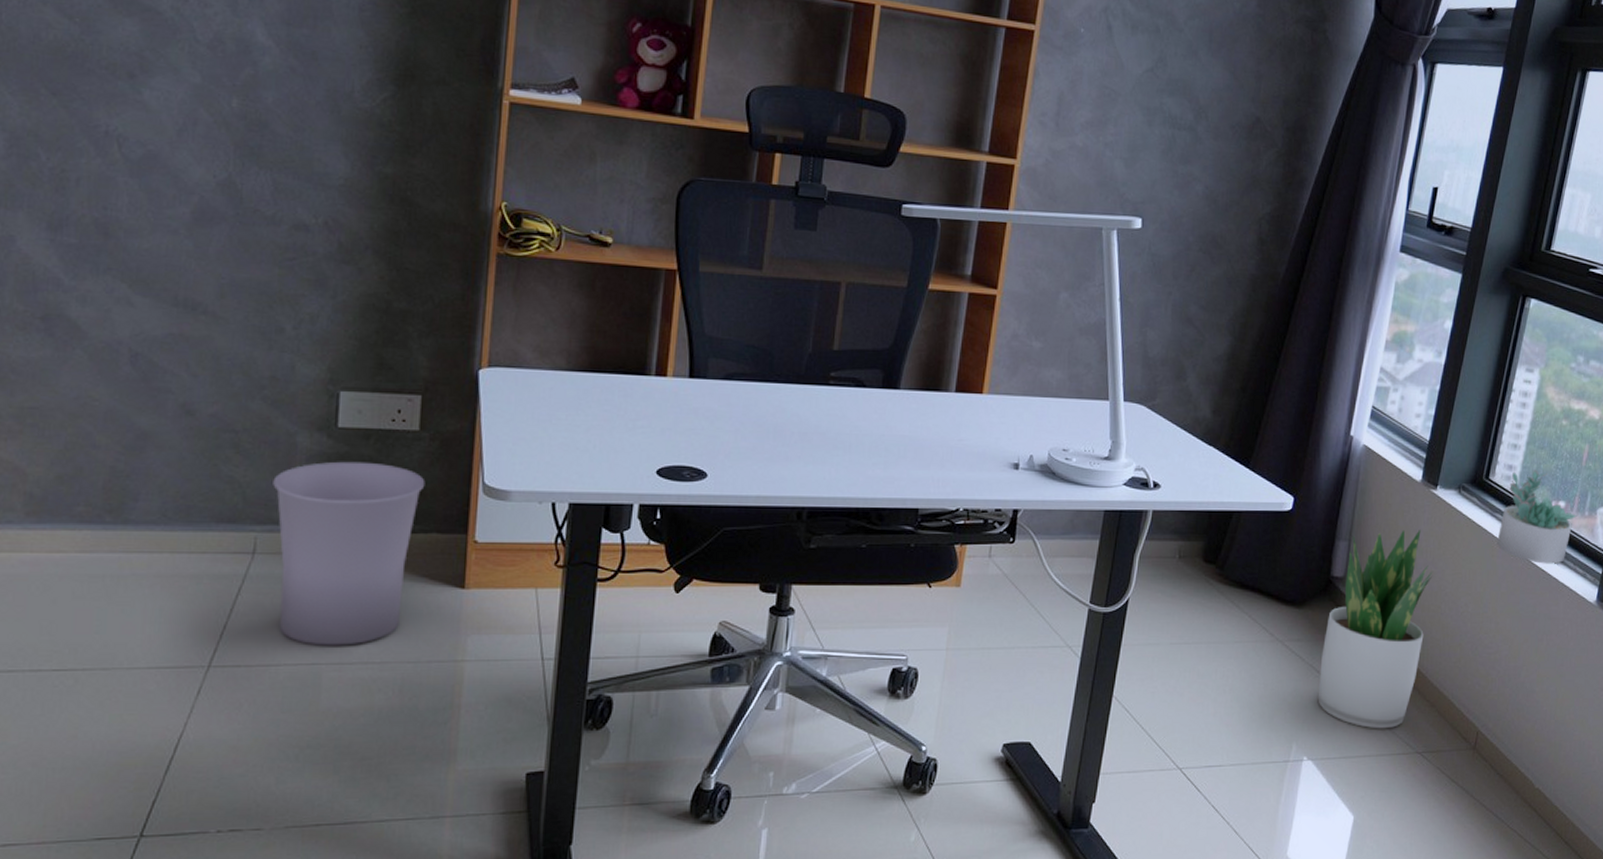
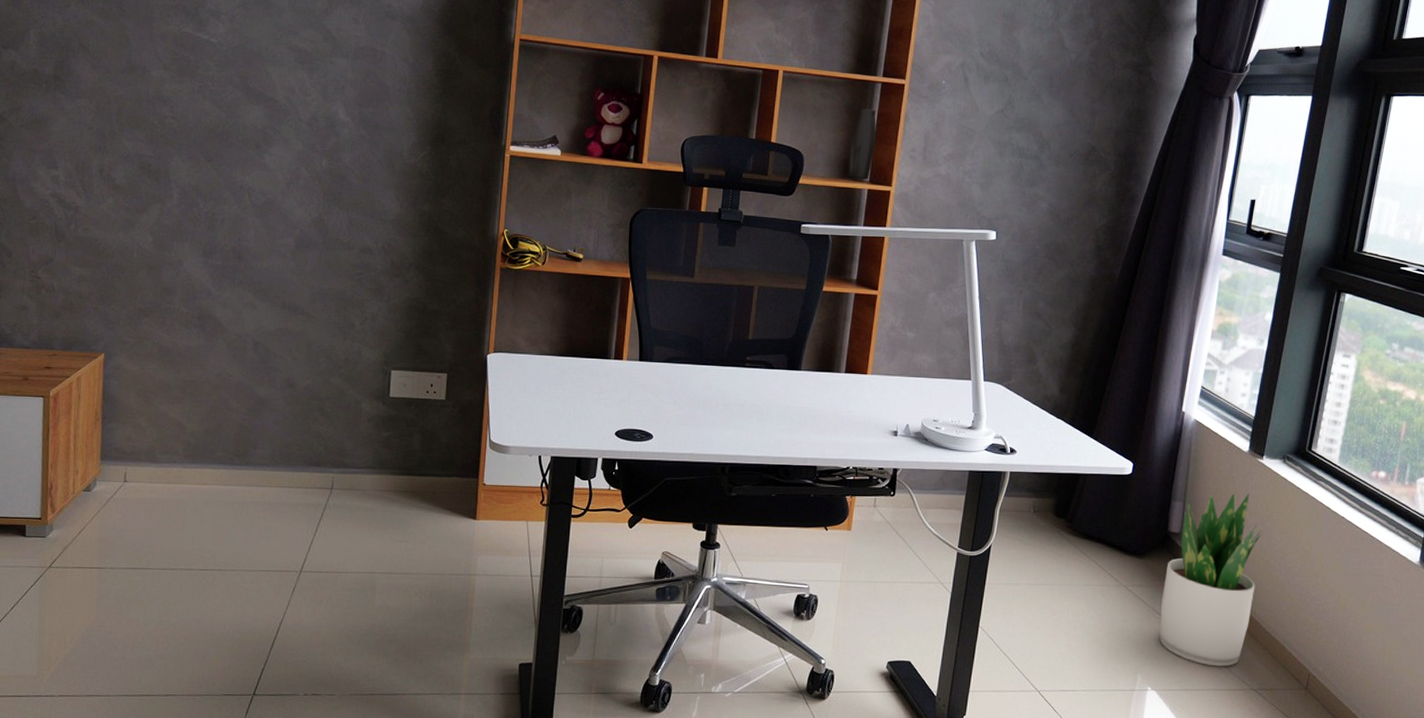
waste bin: present [273,461,425,646] -> none [345,422,449,560]
vase: none [963,57,999,150] -> present [849,107,876,180]
succulent plant: present [1497,469,1577,564] -> none [1321,443,1398,527]

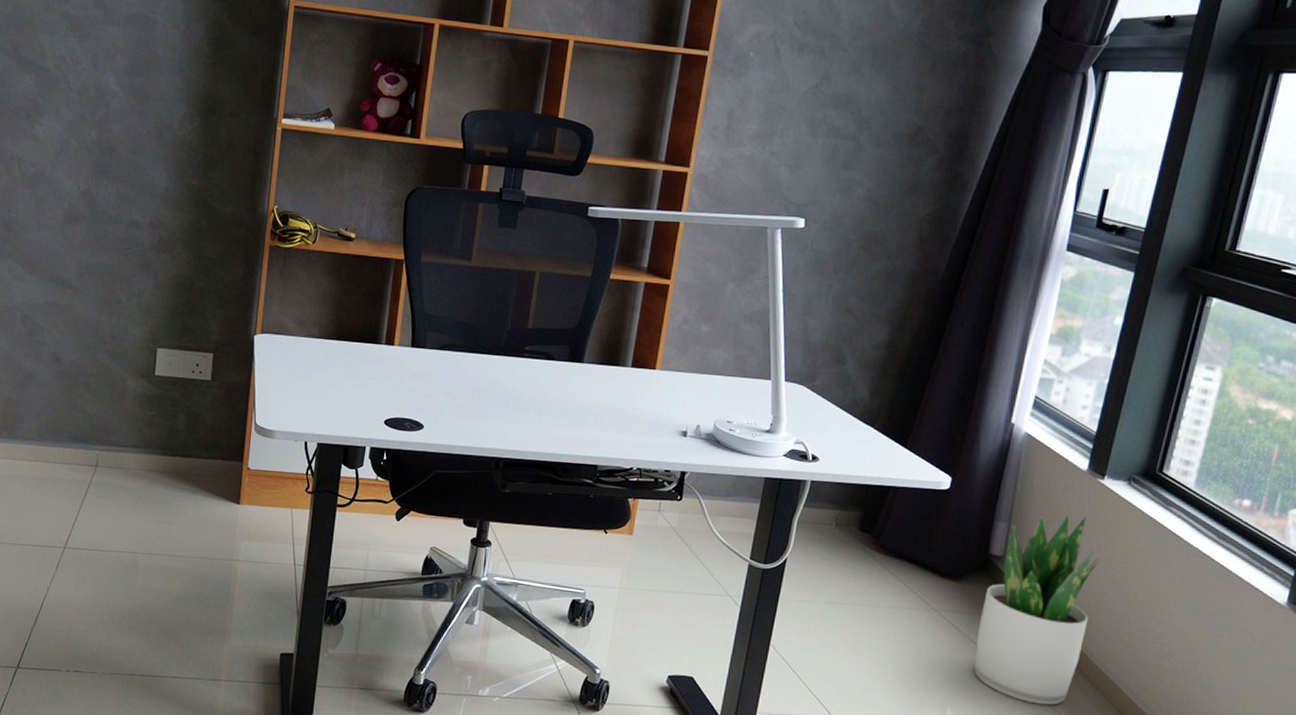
vase: present [849,107,876,180] -> none [642,81,675,160]

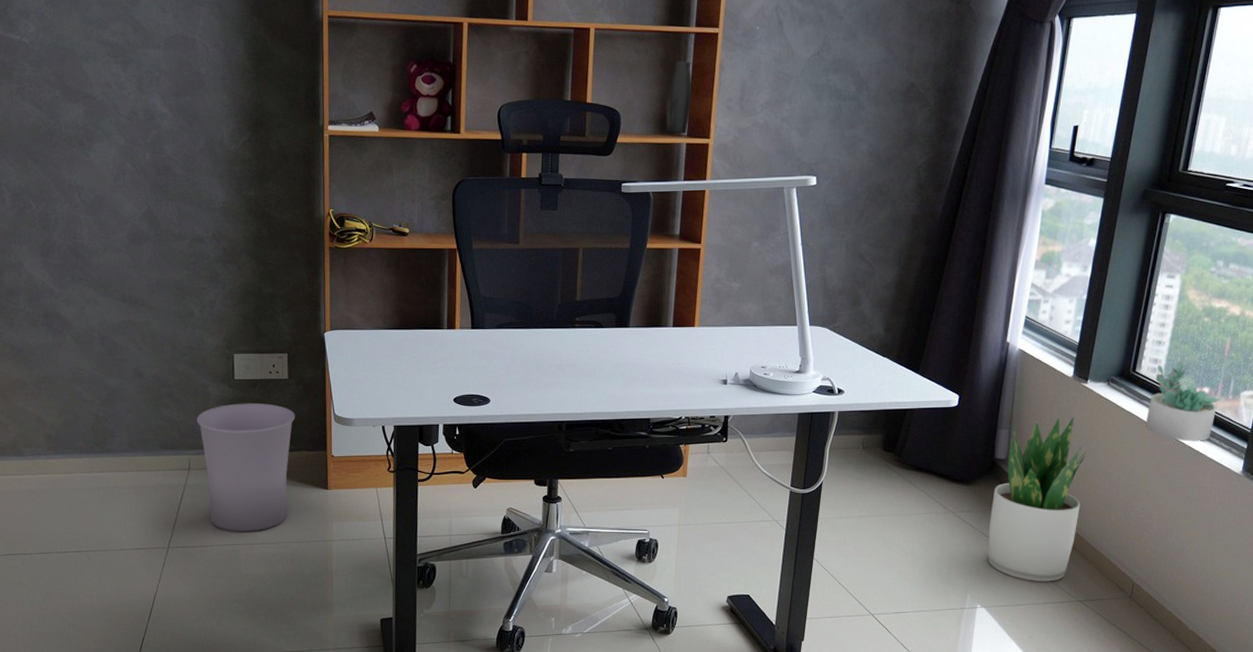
waste bin: none [110,401,214,541] -> present [196,403,295,532]
vase: none [642,81,675,160] -> present [665,60,692,134]
succulent plant: none [1171,466,1265,562] -> present [1145,361,1221,442]

